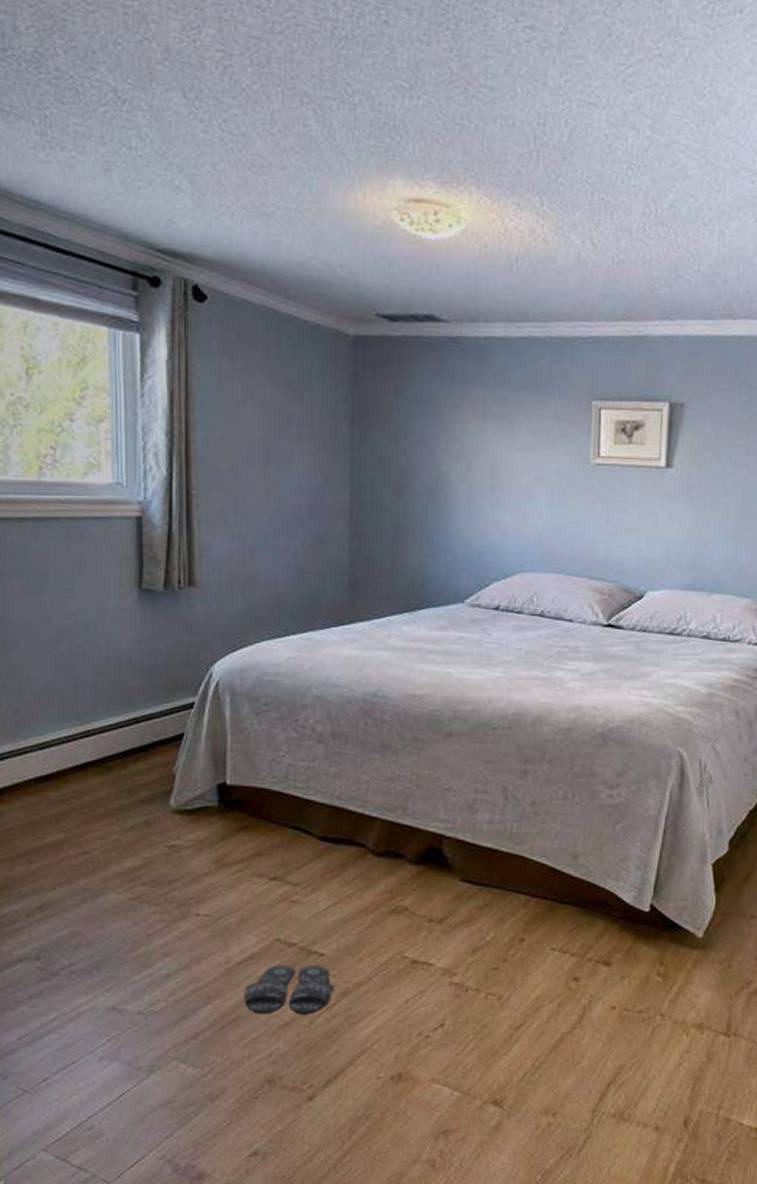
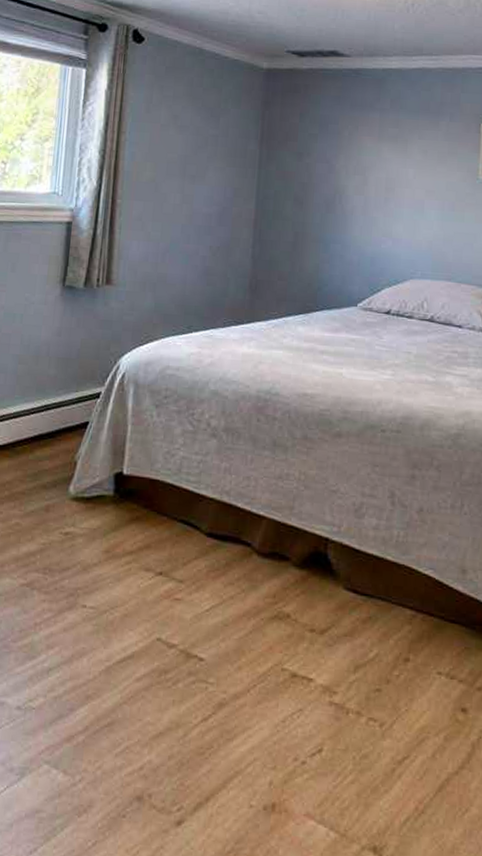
slippers: present [244,964,336,1014] -> none [121,666,213,725]

